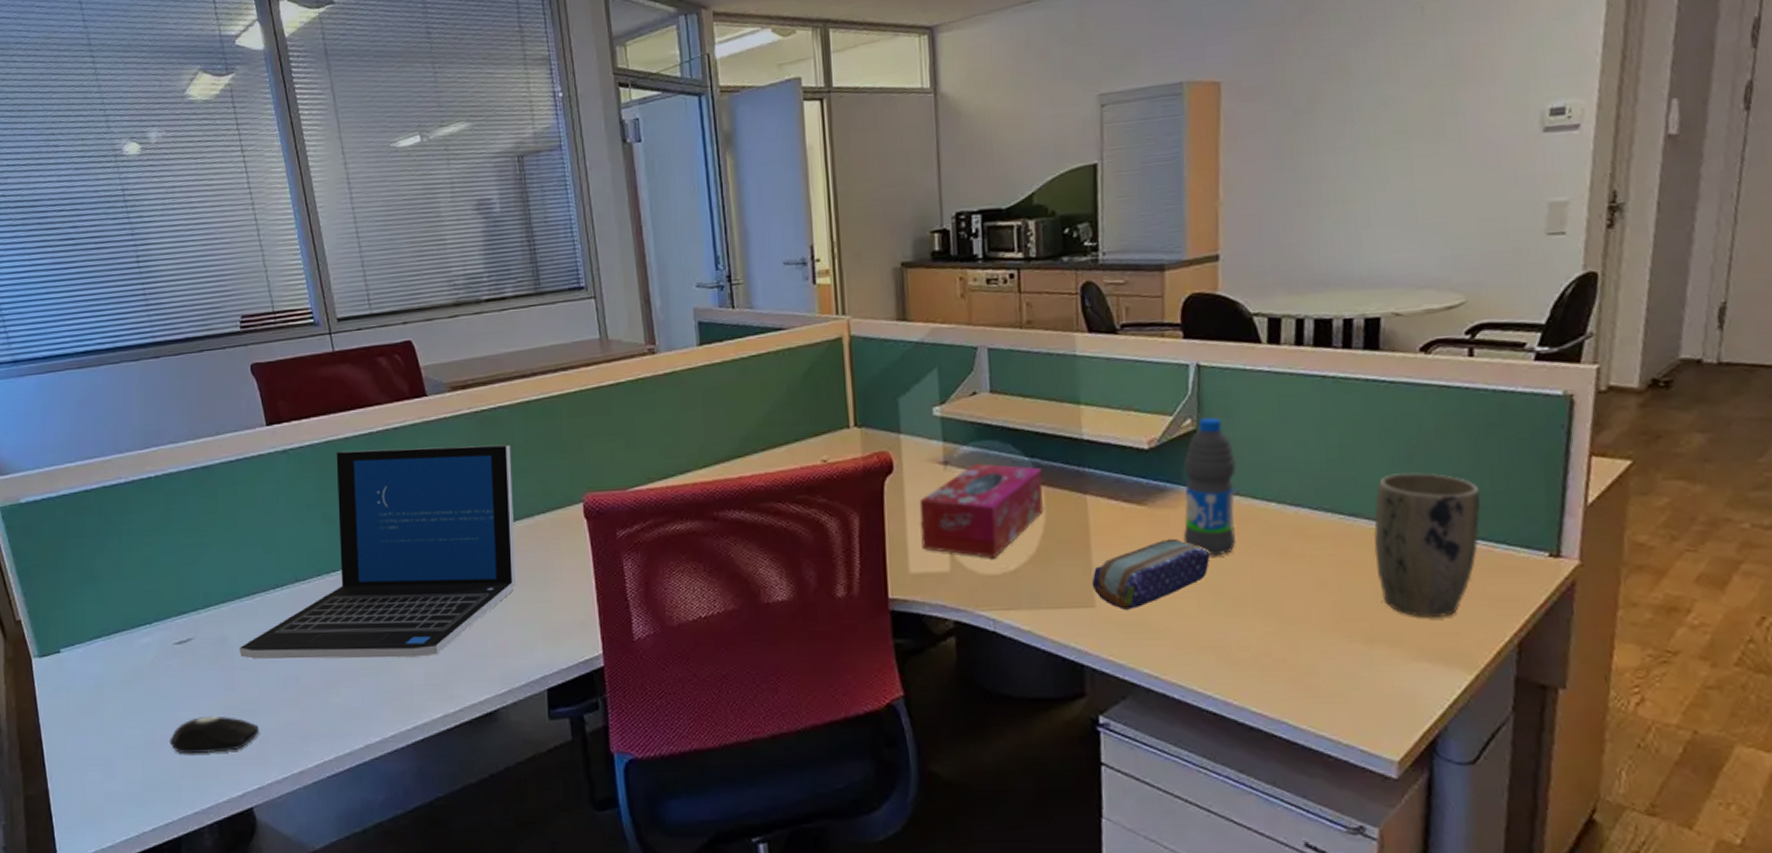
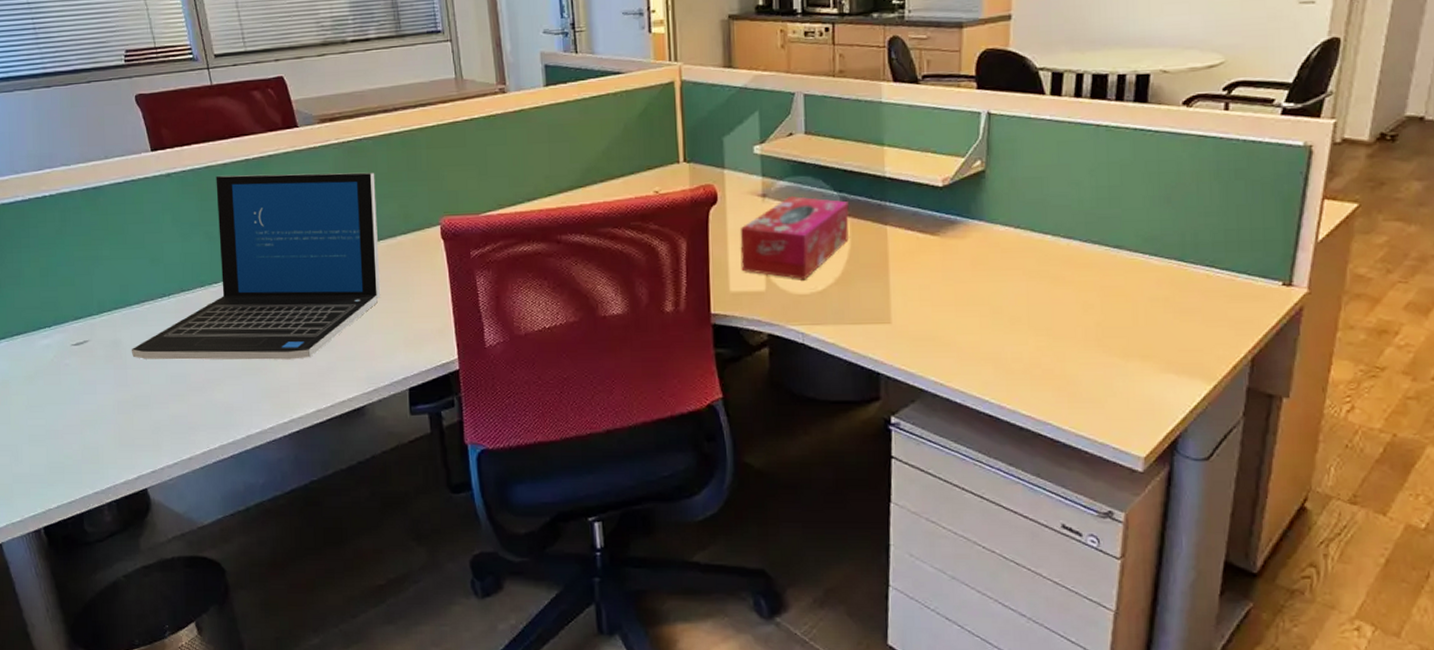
computer mouse: present [170,715,260,754] -> none [70,408,152,442]
pencil case: present [1091,538,1209,610] -> none [889,265,991,326]
water bottle: present [1183,417,1236,556] -> none [969,159,1018,281]
plant pot: present [1374,471,1481,618] -> none [1133,210,1227,336]

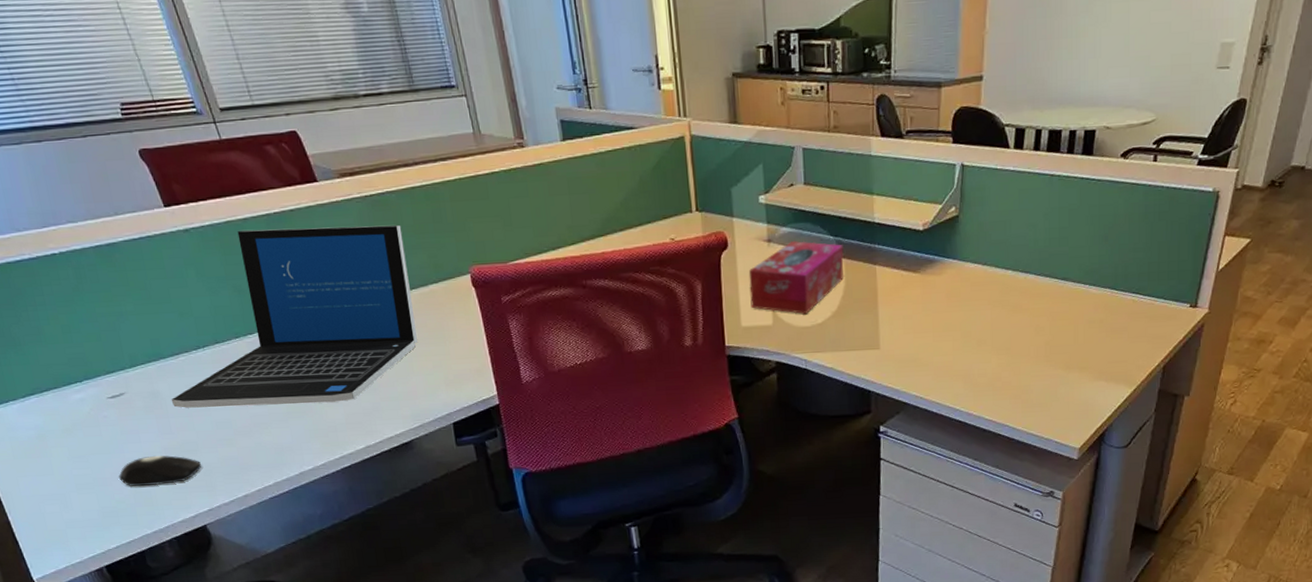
computer mouse: none [70,408,152,442] -> present [119,455,202,487]

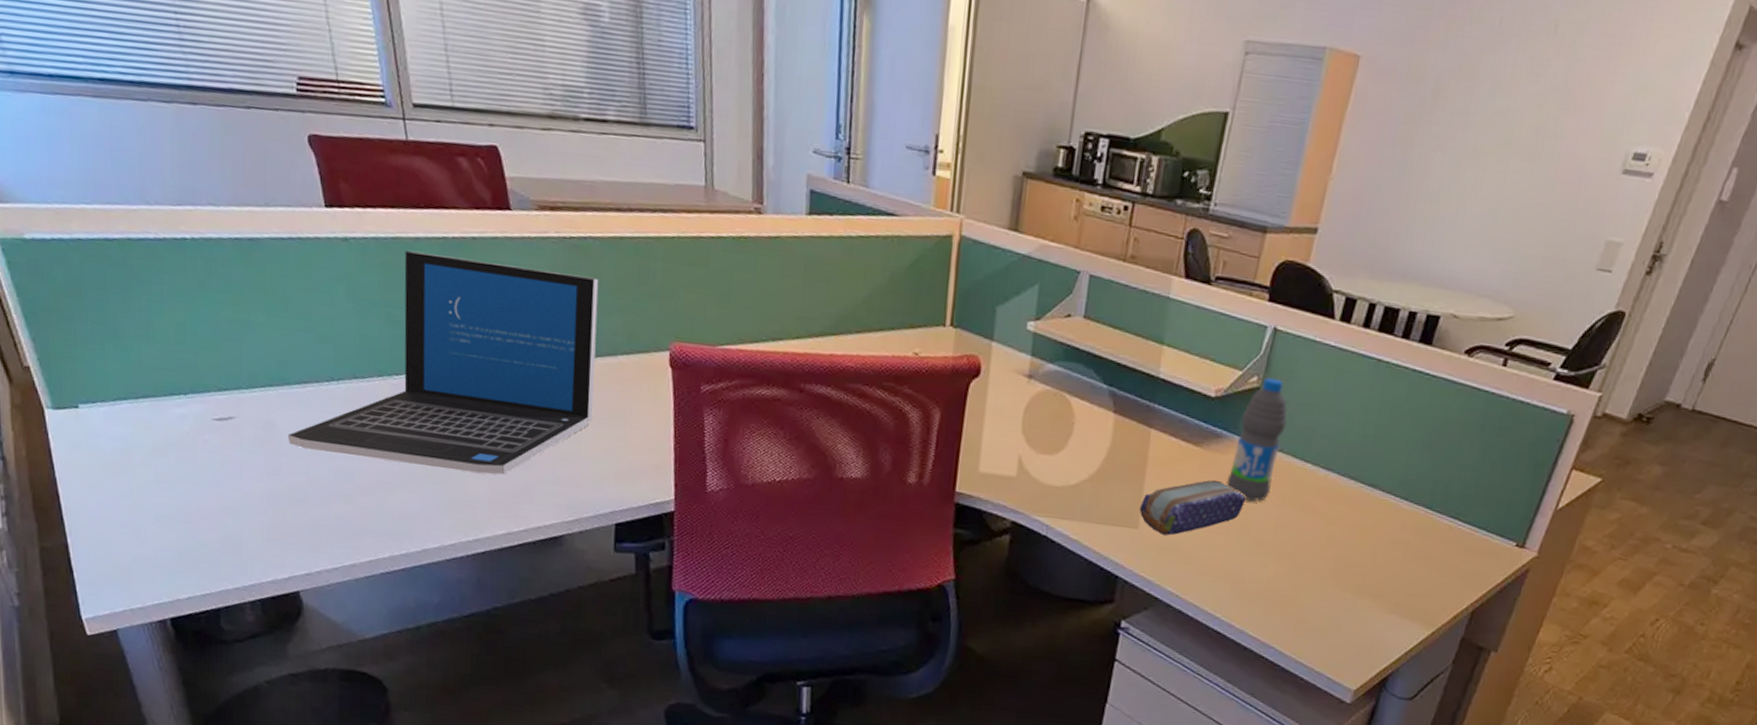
computer mouse: present [119,455,202,487] -> none [208,497,309,535]
tissue box: present [748,241,844,315] -> none [994,382,1117,472]
pencil case: none [878,297,963,350] -> present [1139,479,1245,536]
water bottle: none [945,206,985,310] -> present [1226,377,1287,502]

